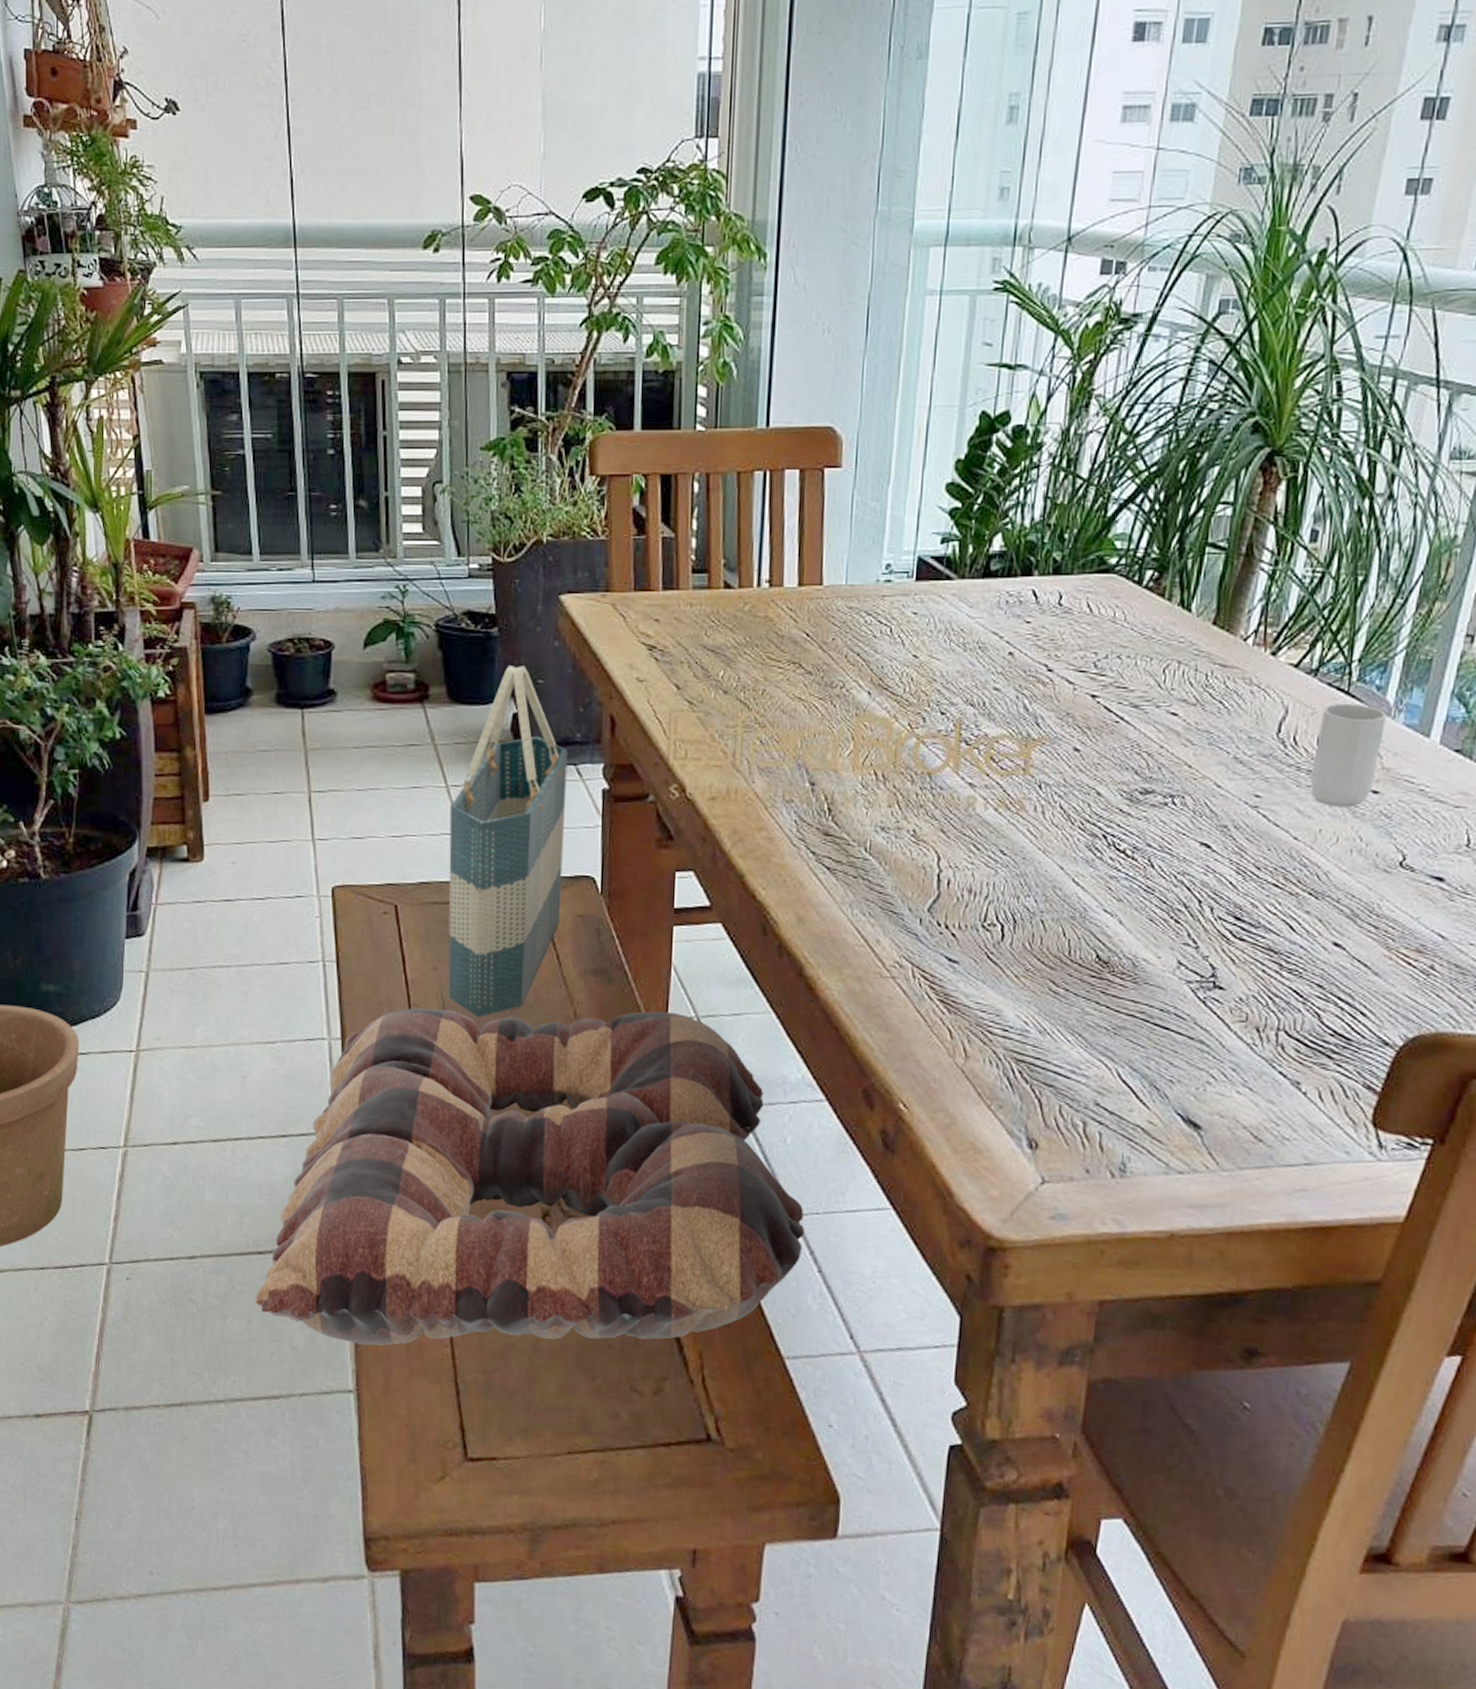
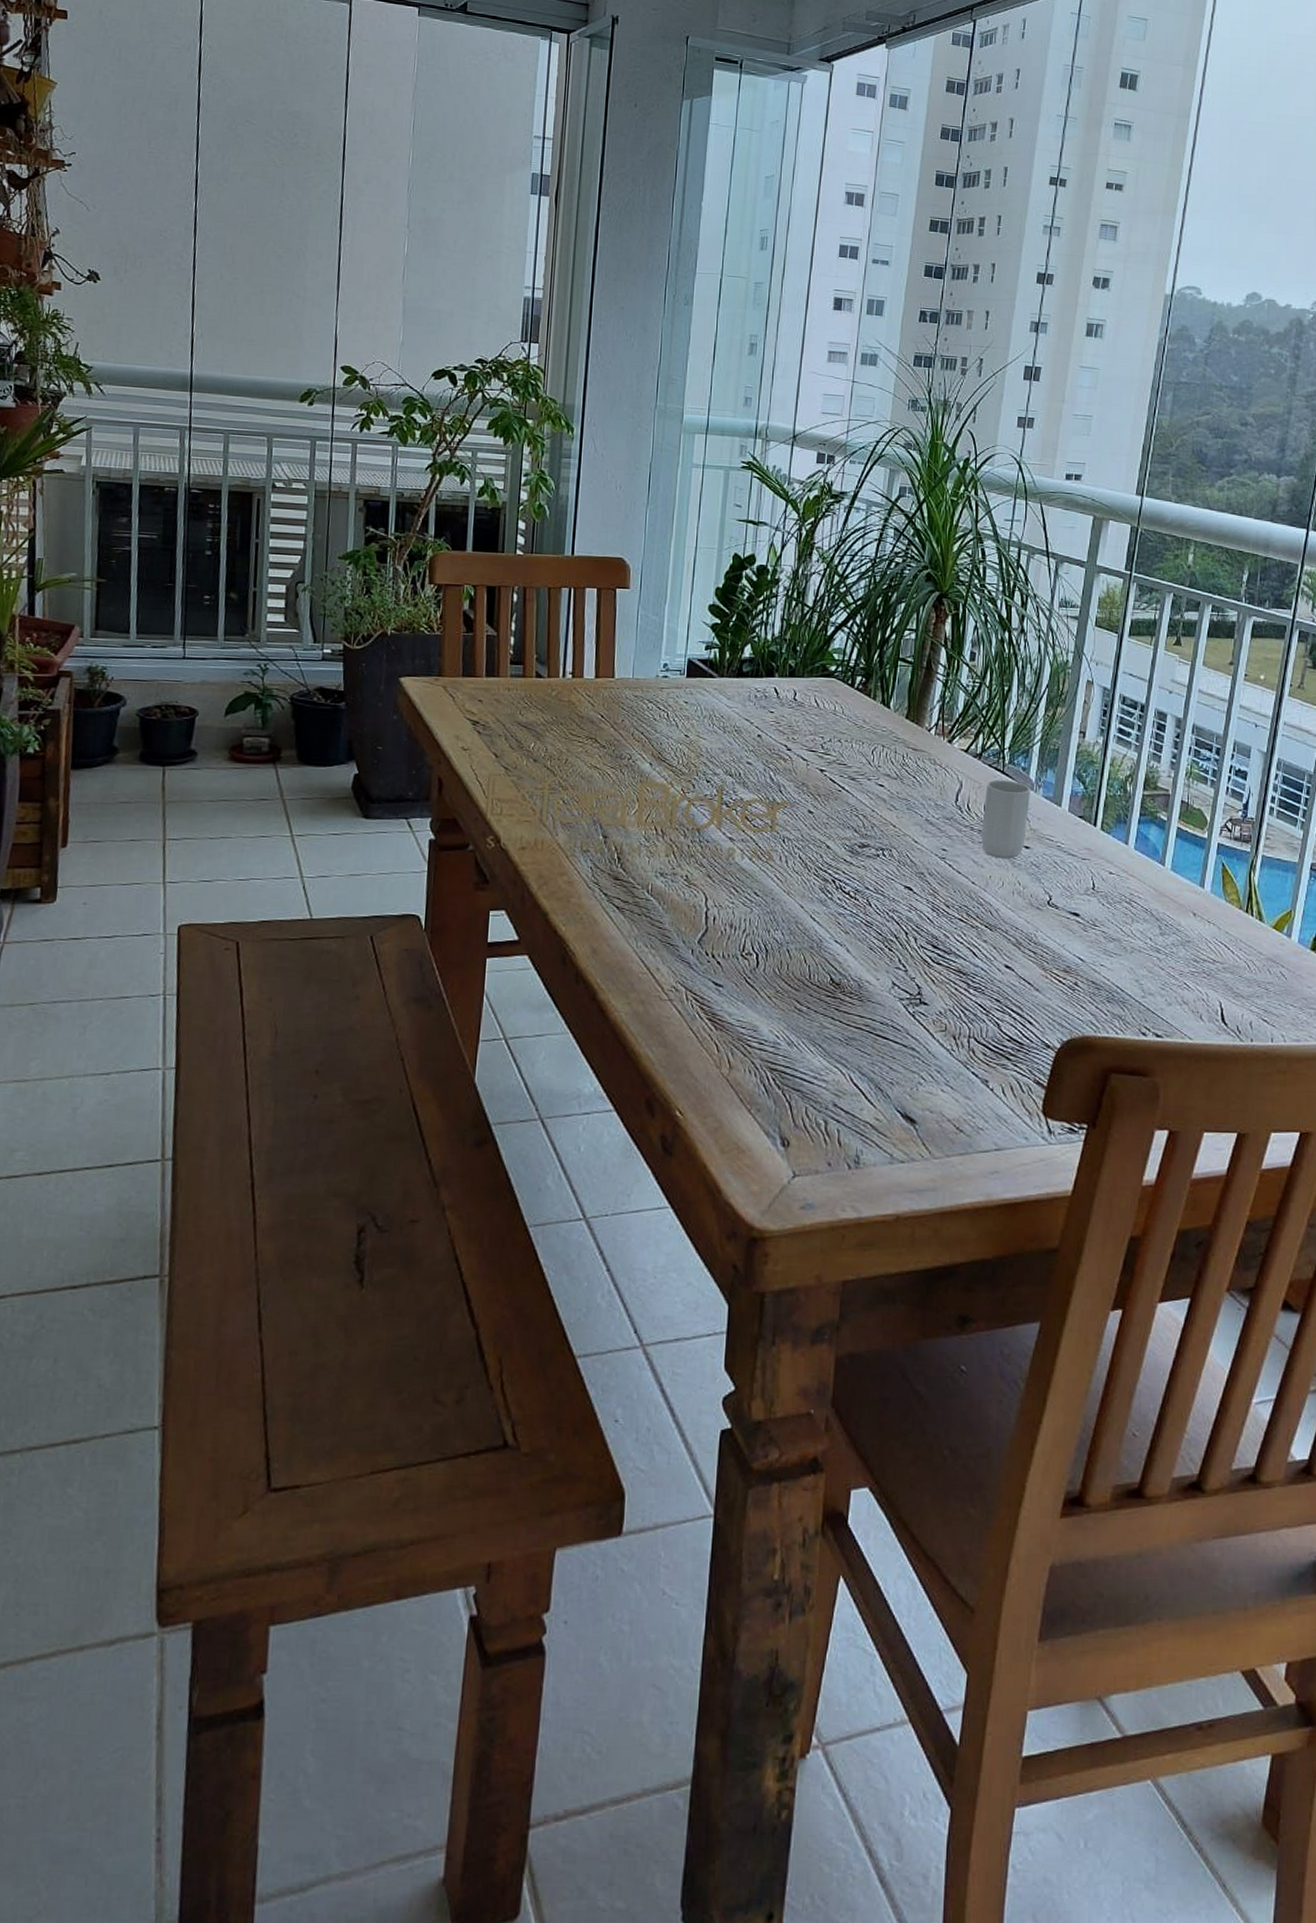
seat cushion: present [254,1008,805,1346] -> none [63,1034,596,1377]
tote bag: present [448,666,568,1018] -> none [281,734,401,1045]

